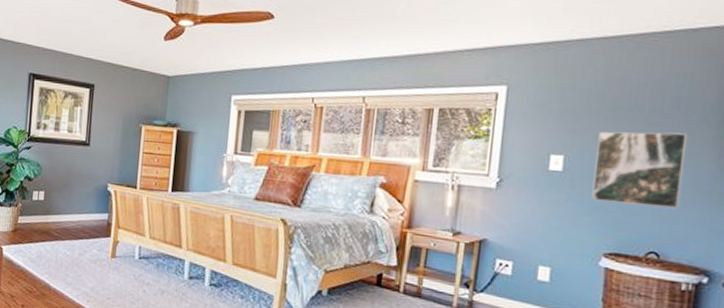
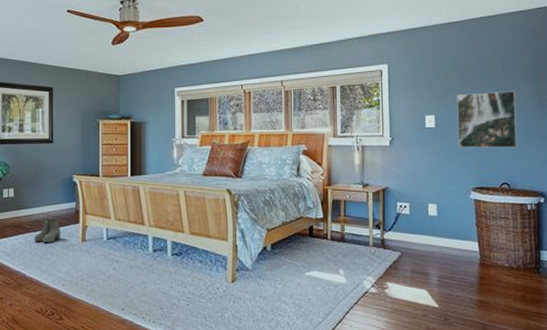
boots: none [61,228,90,254] -> present [34,219,61,242]

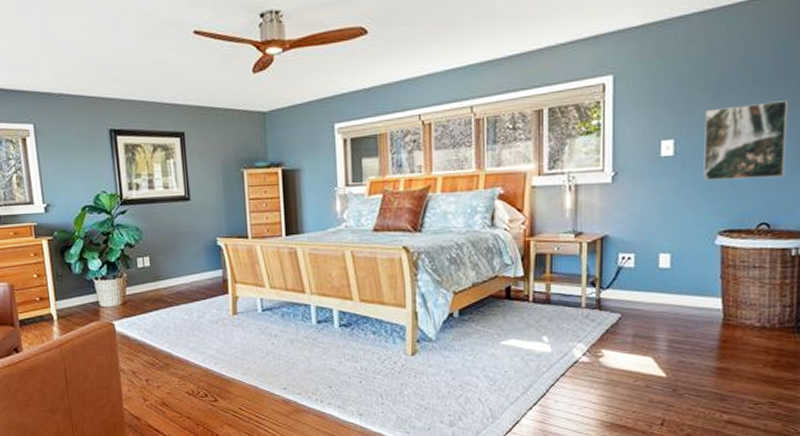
boots: present [34,219,61,242] -> none [177,290,208,317]

